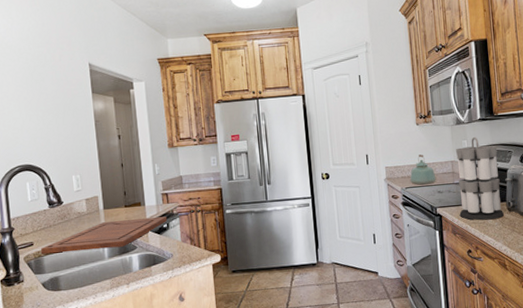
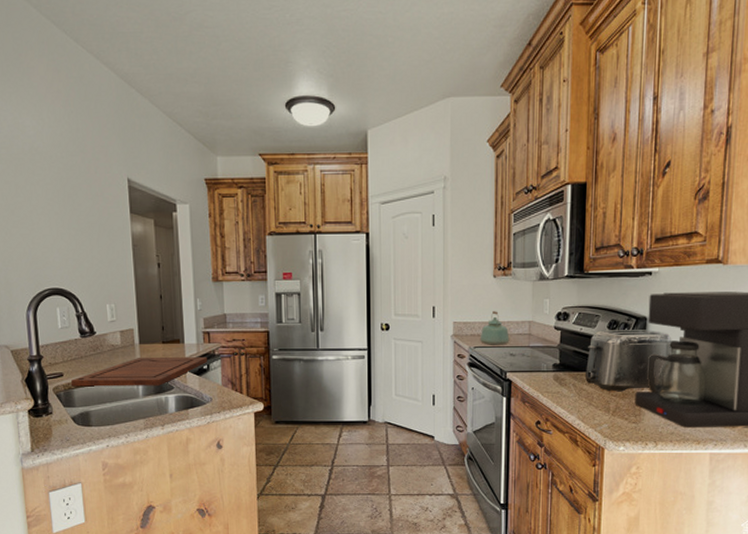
spice rack: present [455,137,505,221] -> none [531,296,583,390]

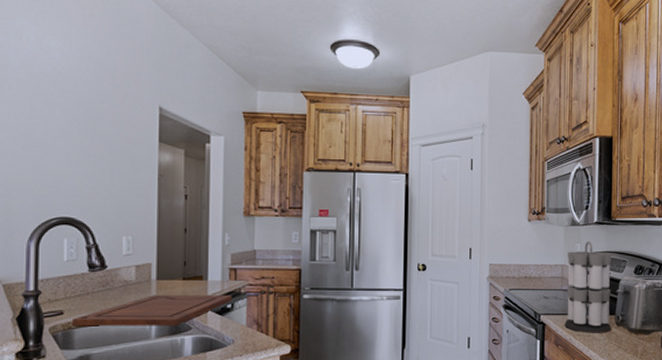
kettle: present [479,311,510,345] -> none [514,254,544,288]
spice rack: none [531,296,583,390] -> present [564,241,612,333]

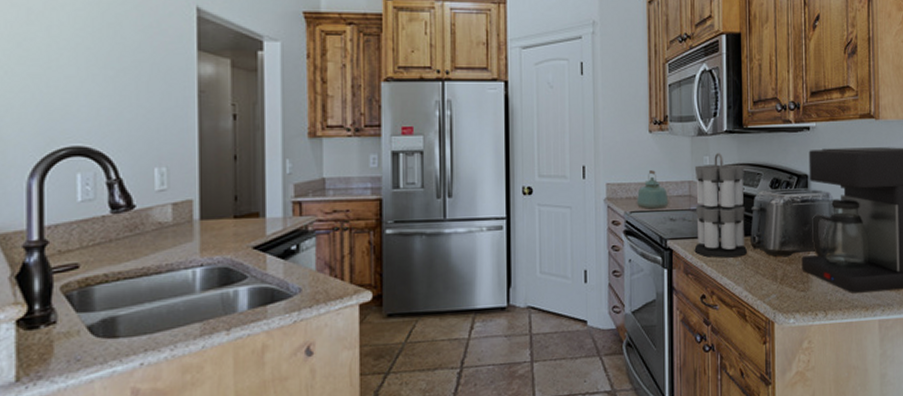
cutting board: present [72,294,233,327] -> none [91,234,298,283]
kettle: none [514,254,544,288] -> present [636,170,669,209]

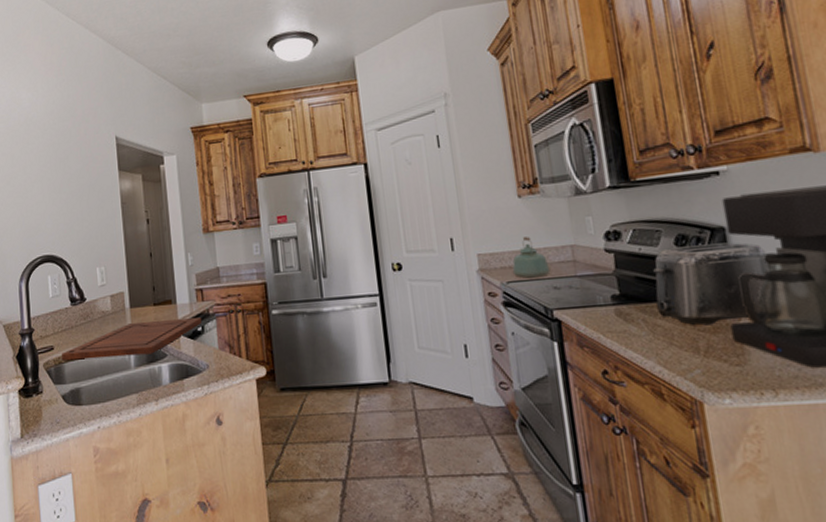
cutting board: none [91,234,298,283] -> present [62,317,203,361]
spice rack: present [694,153,748,259] -> none [575,212,656,329]

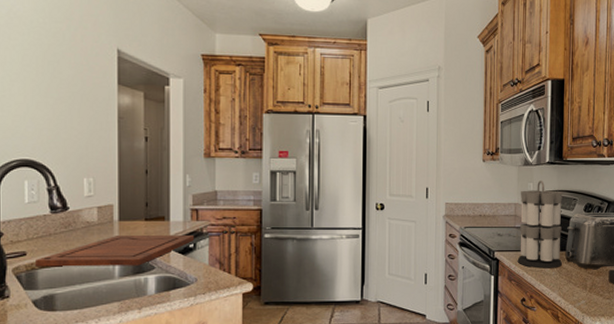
kettle: present [512,237,550,279] -> none [470,193,497,226]
spice rack: none [575,212,656,329] -> present [517,181,563,269]

